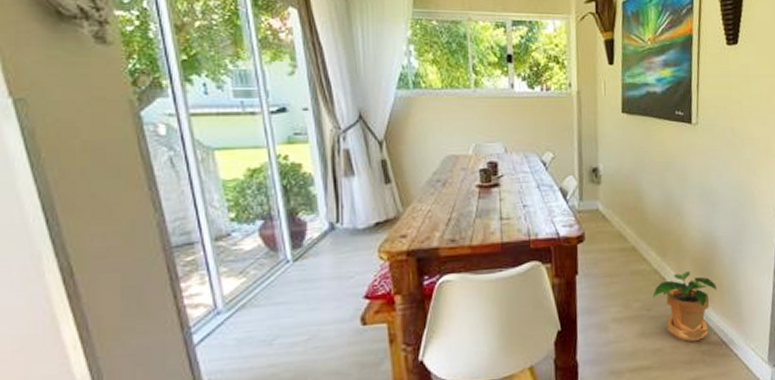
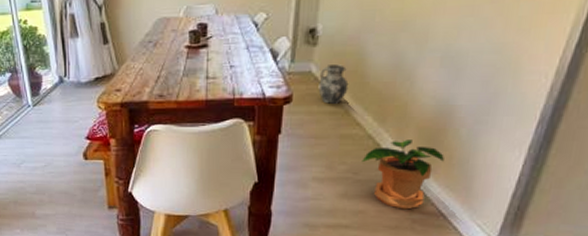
ceramic jug: none [606,202,632,241] -> present [318,64,349,104]

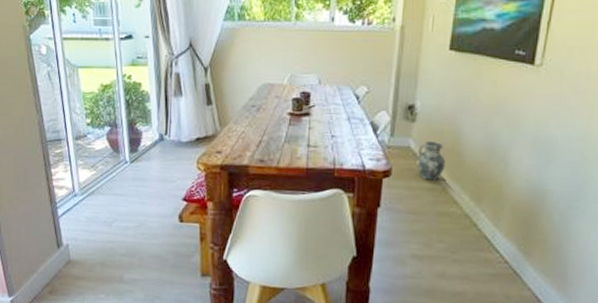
potted plant: present [361,140,445,210] -> none [459,221,539,294]

